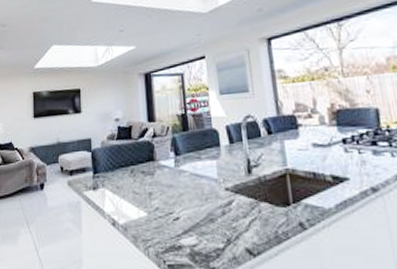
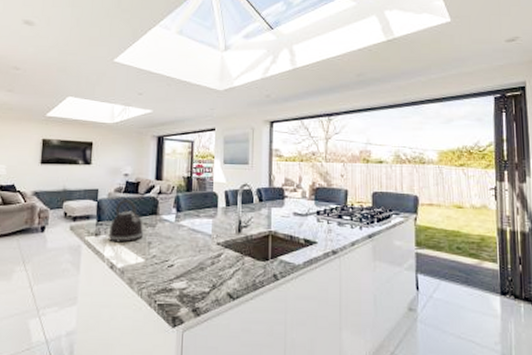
kettle: none [106,146,143,196] -> present [108,198,144,243]

